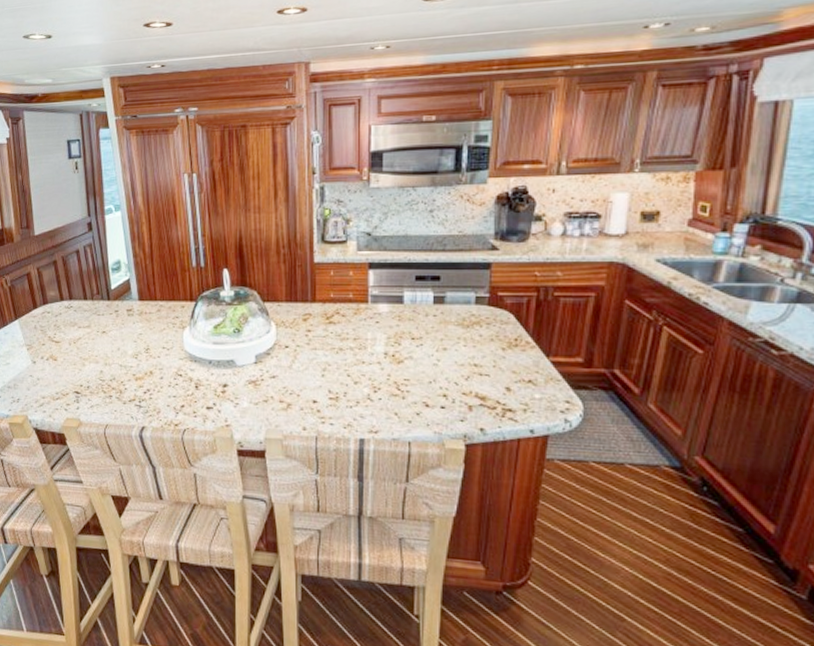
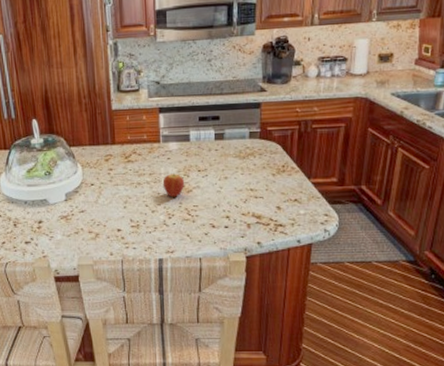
fruit: none [368,339,395,368] -> present [162,173,185,197]

